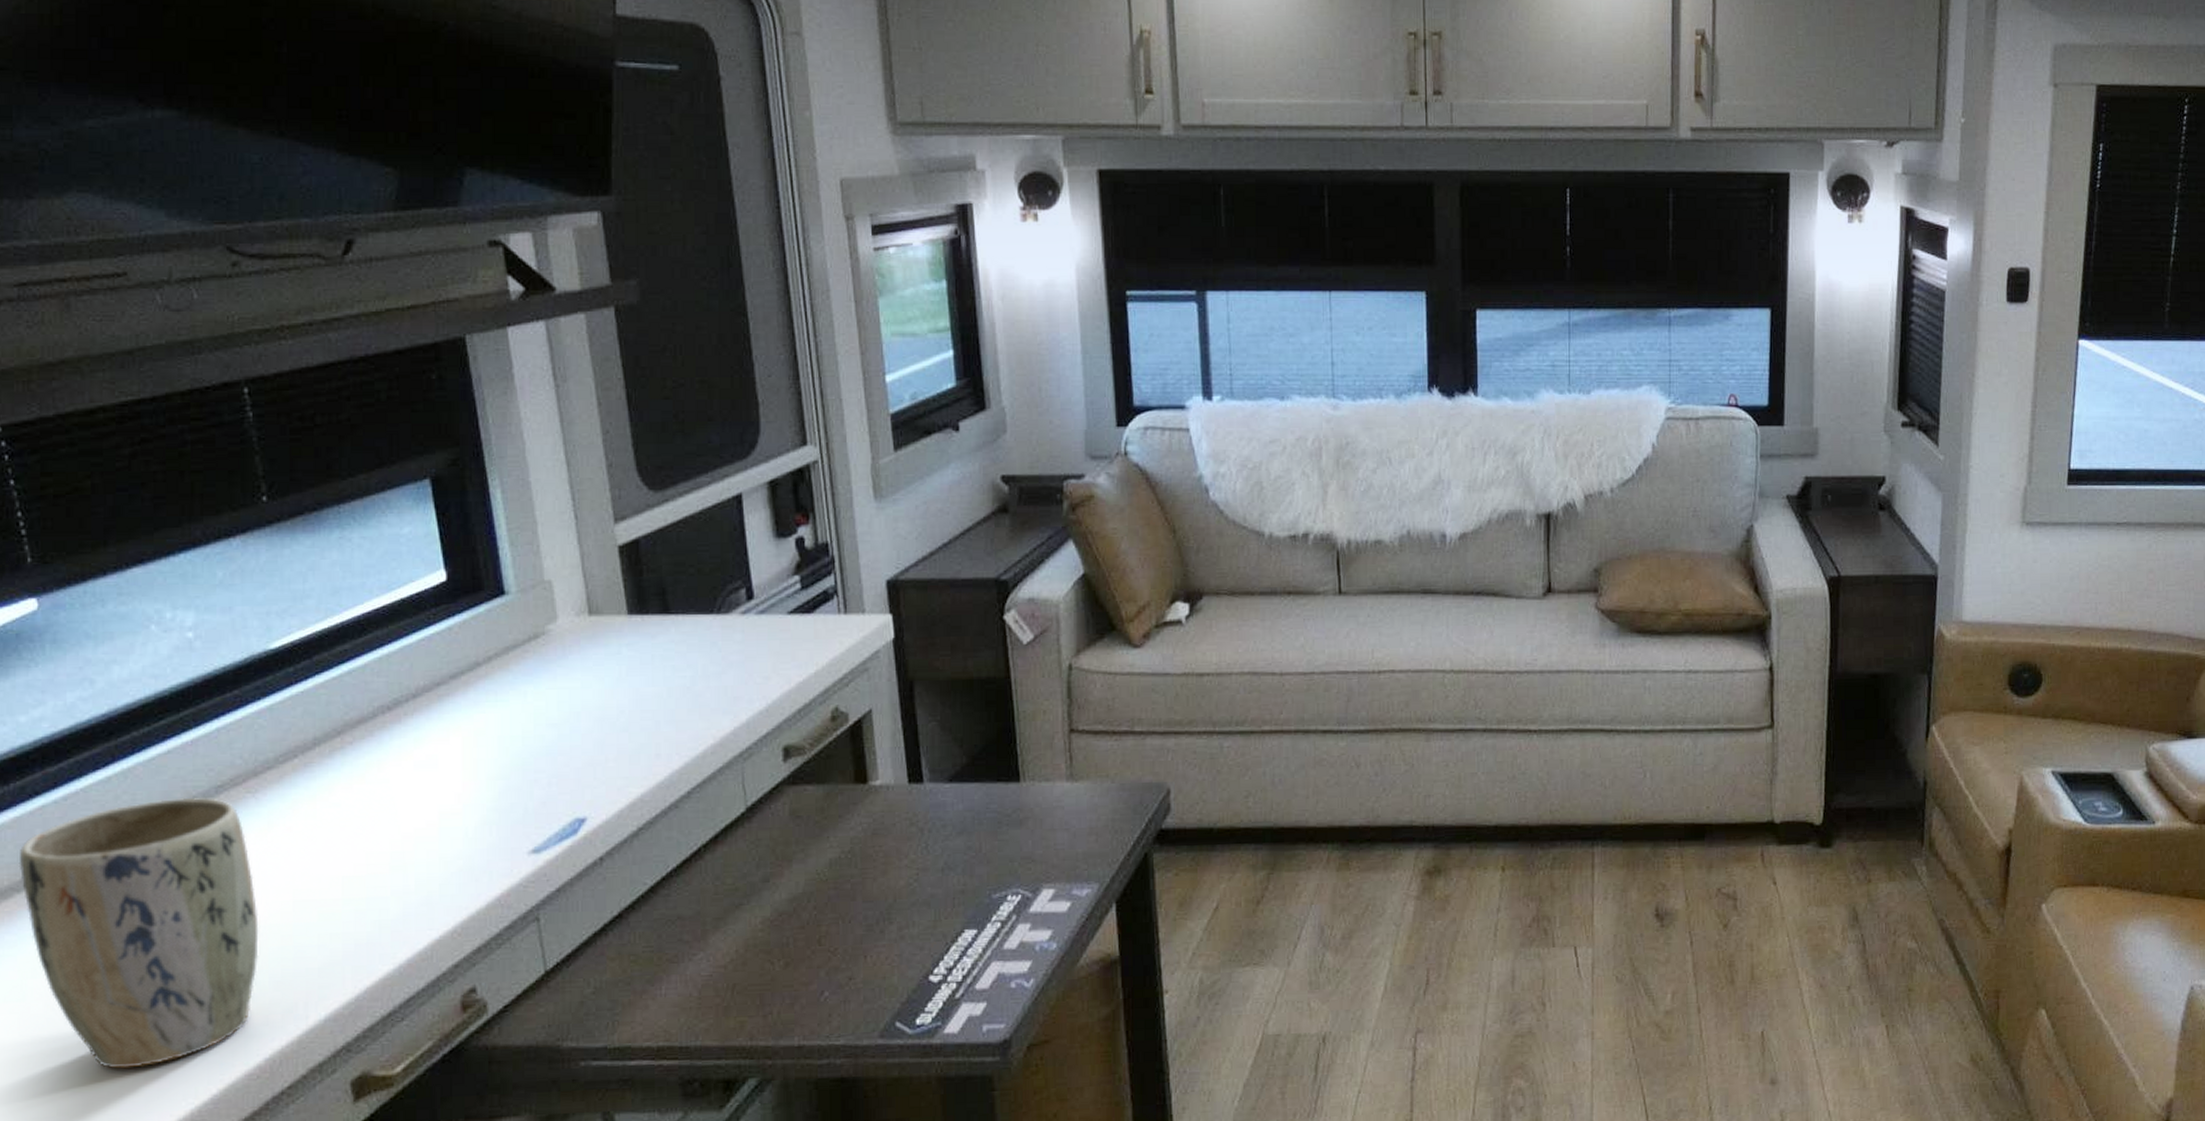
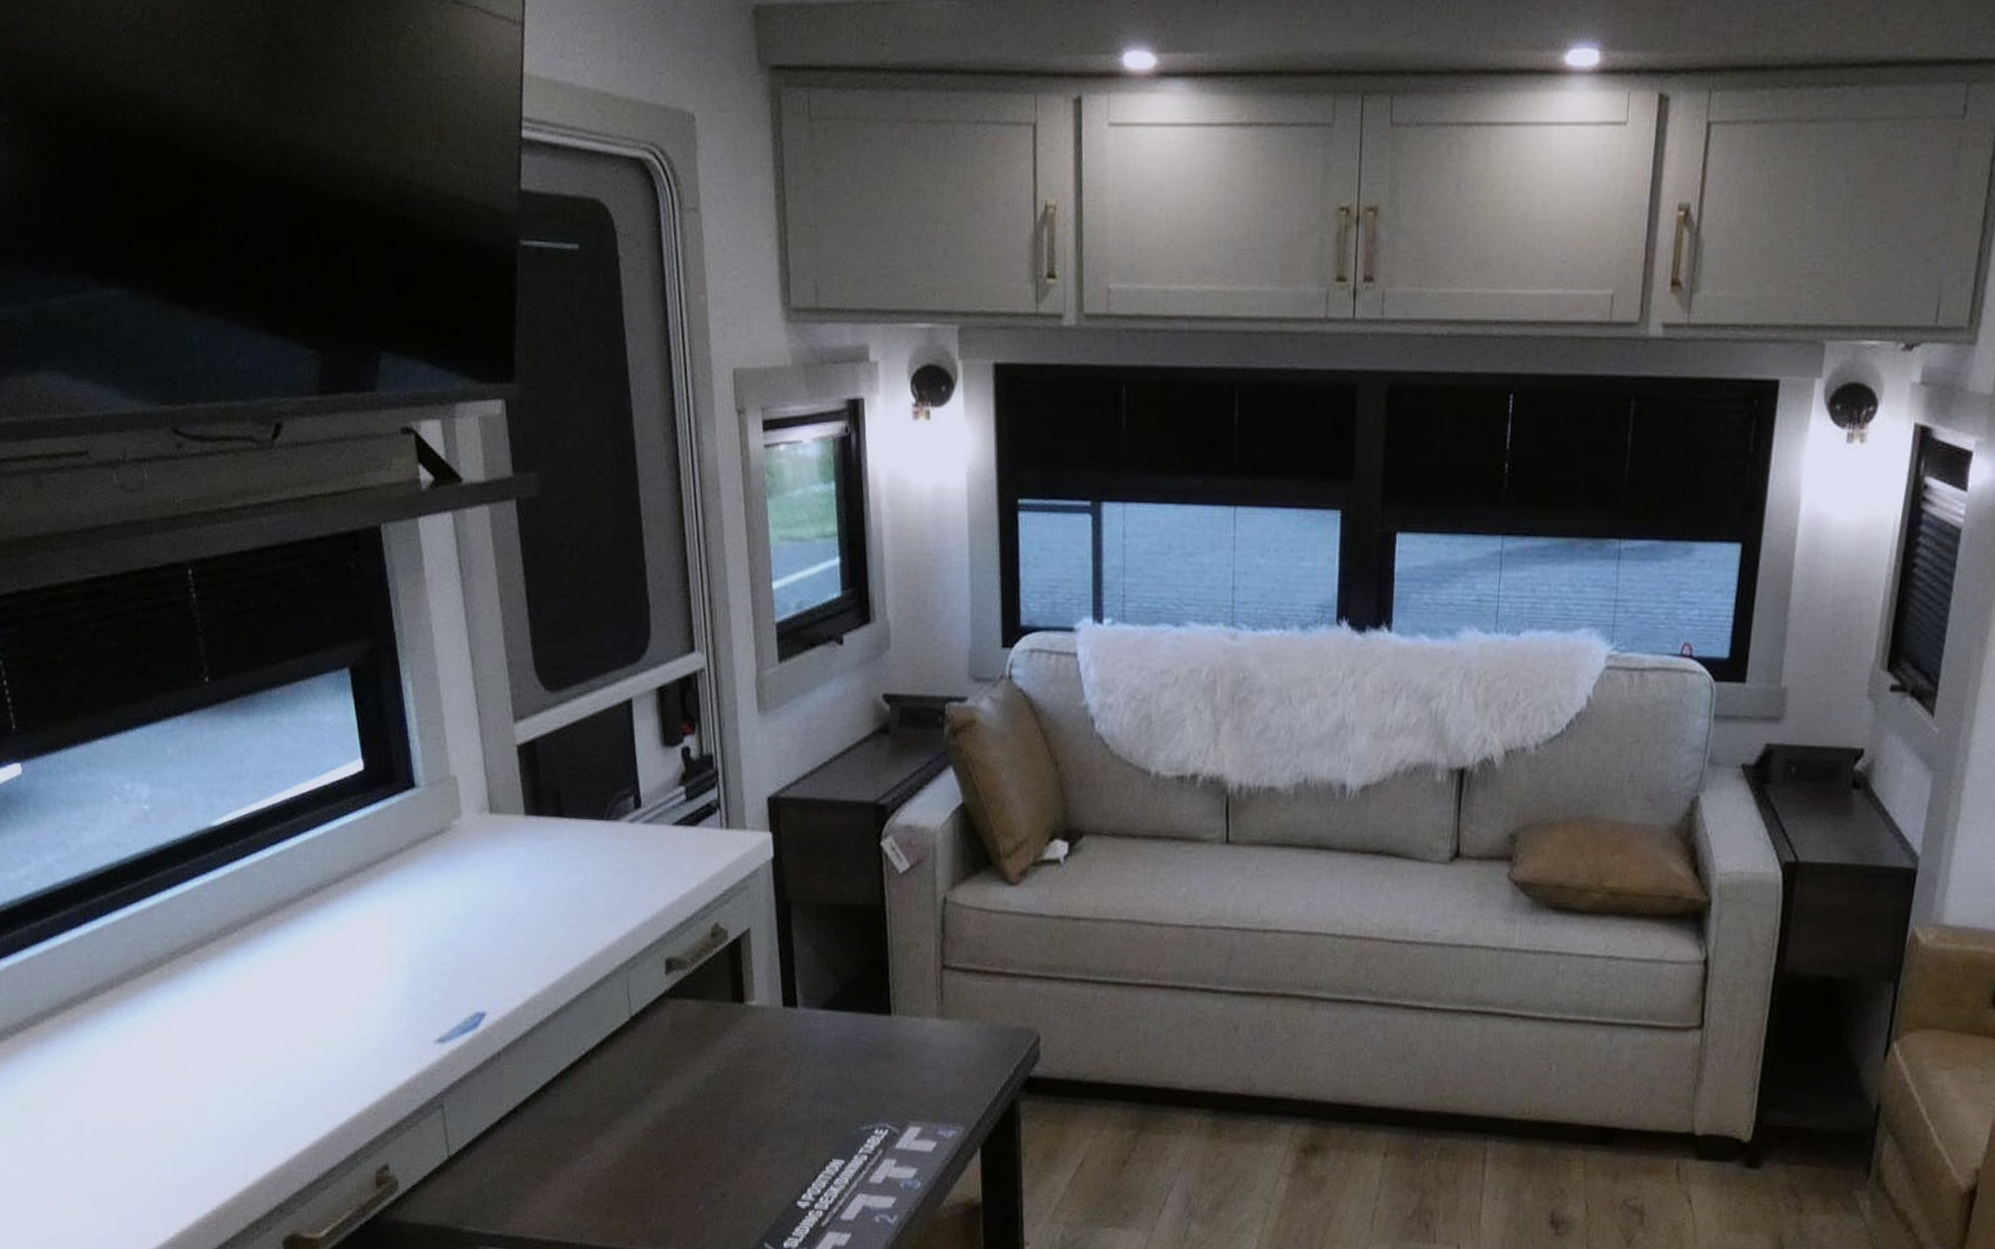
plant pot: present [18,797,259,1069] -> none [12,960,206,1205]

